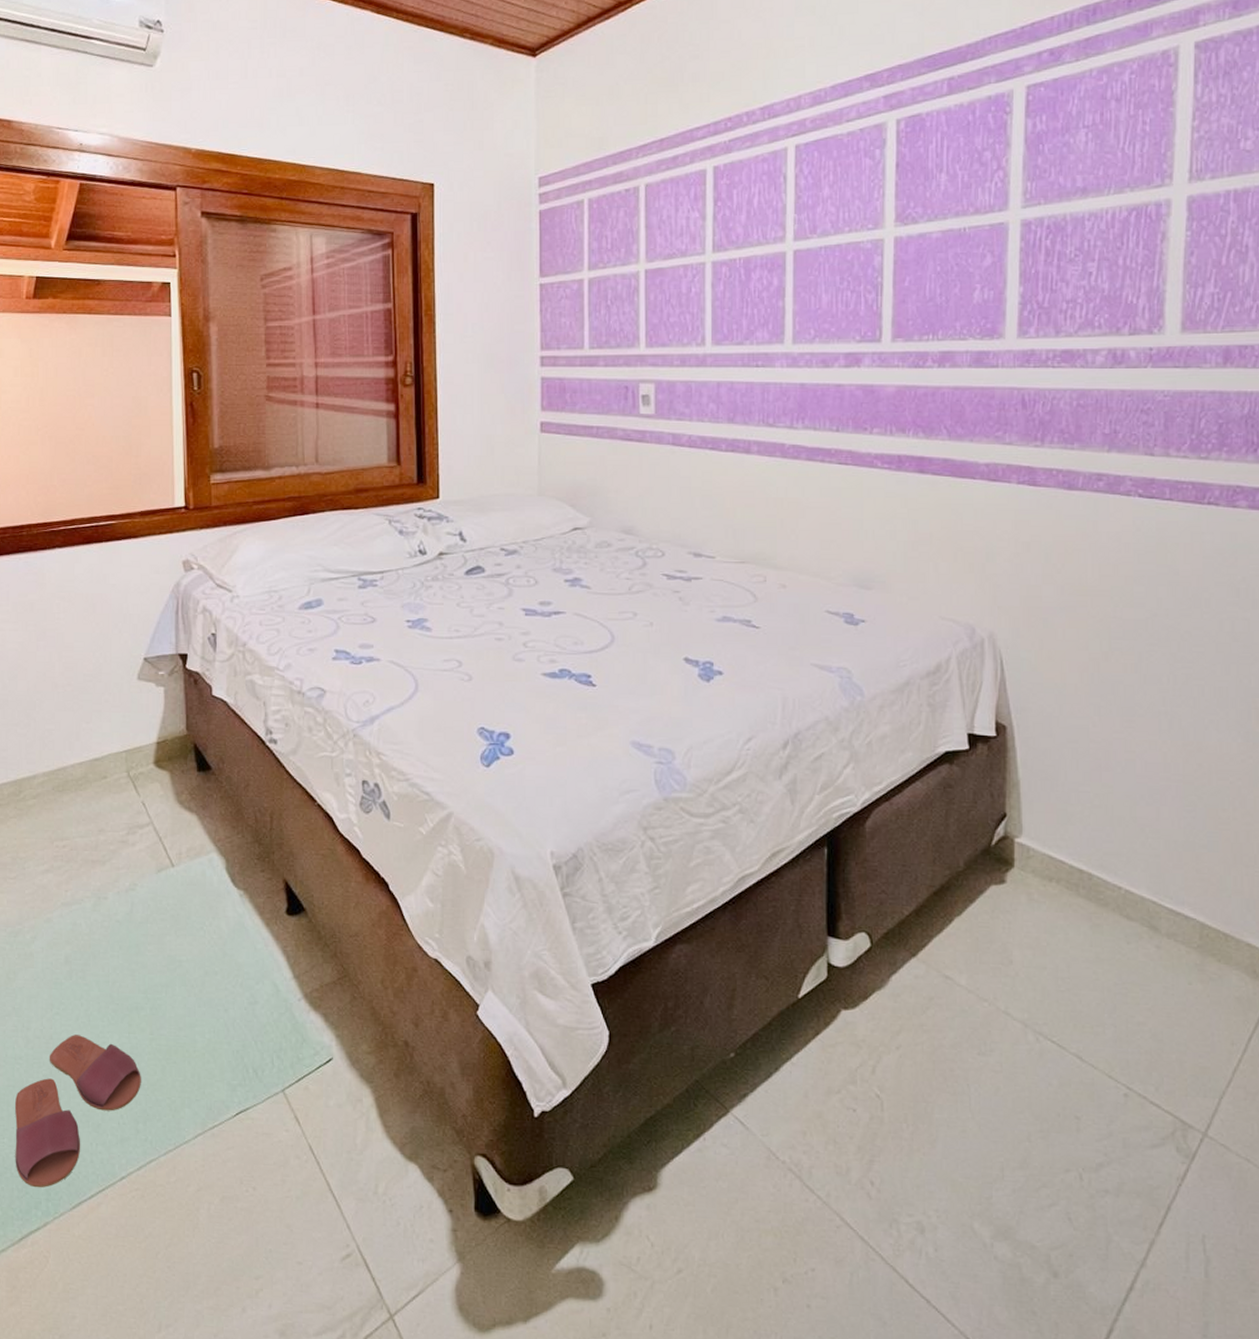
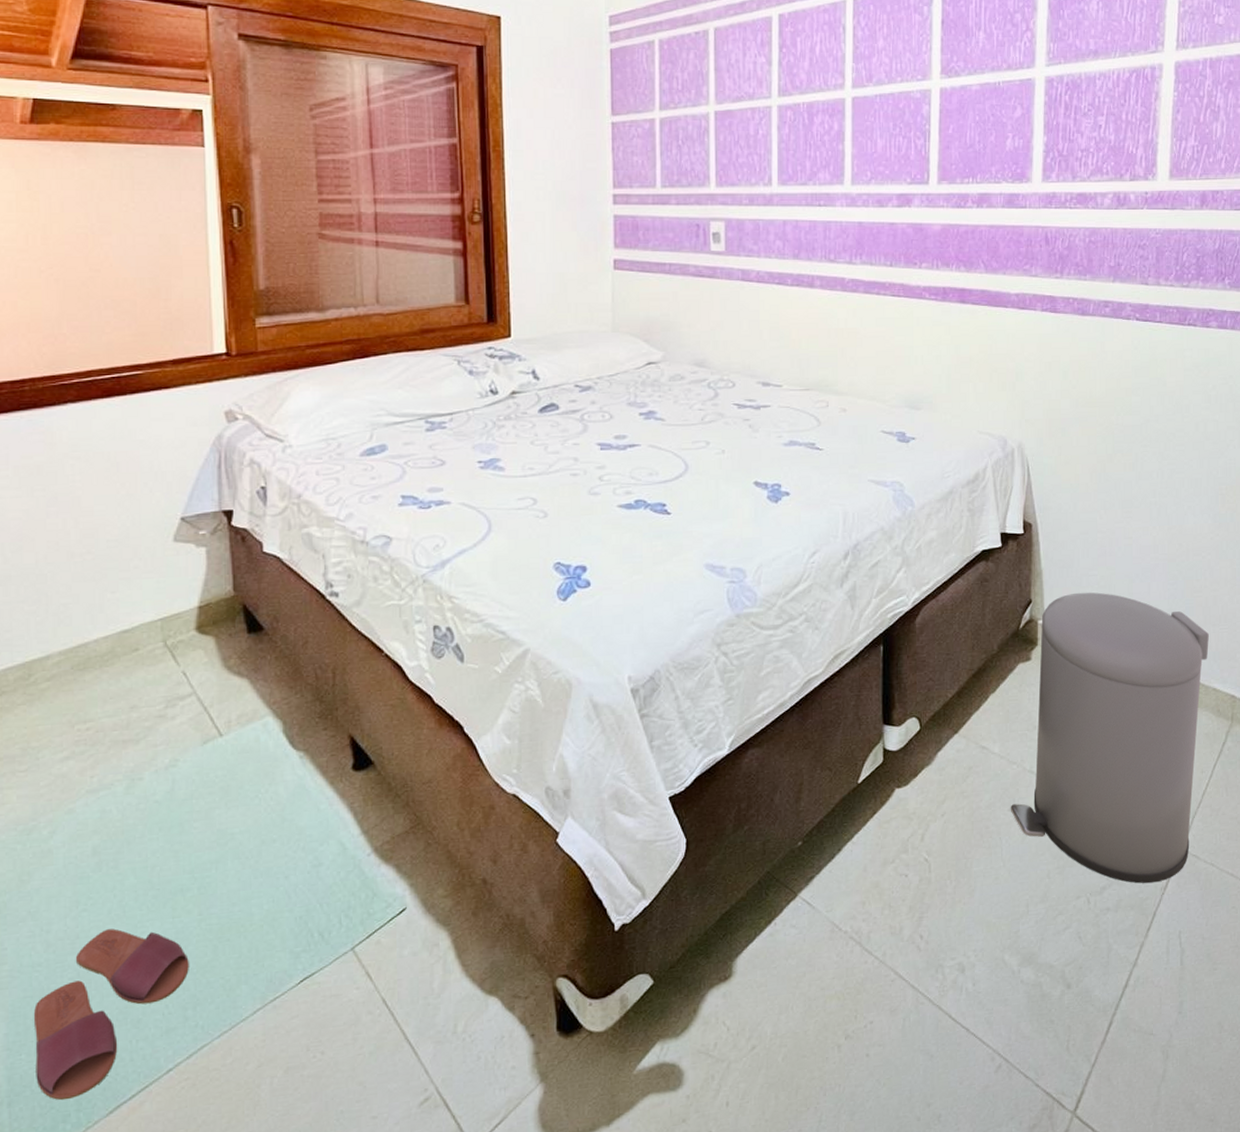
pedal bin: none [980,810,1240,1170] -> present [1010,592,1209,884]

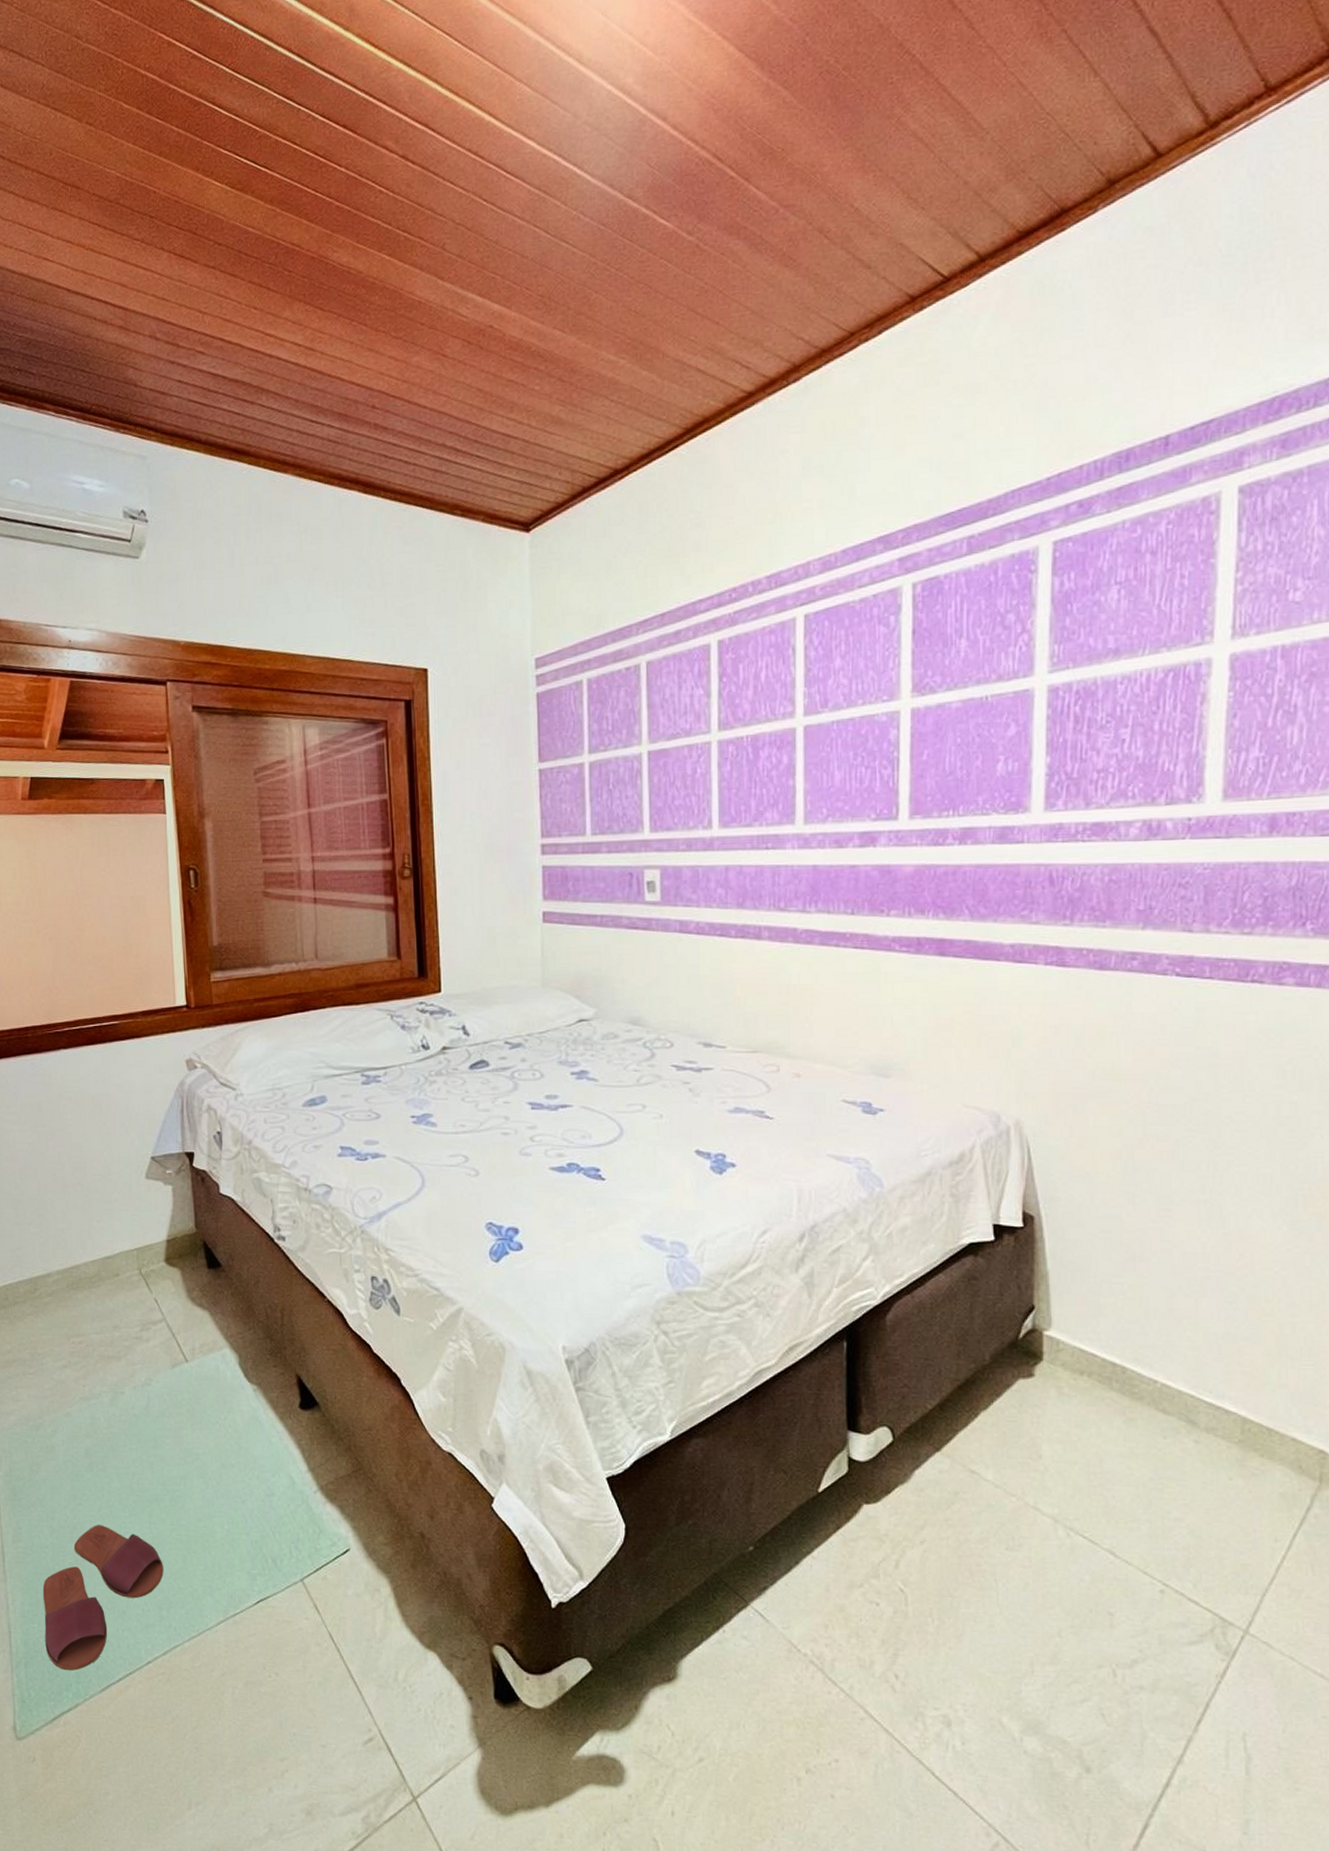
pedal bin: present [1010,592,1209,884] -> none [1008,1302,1285,1667]

